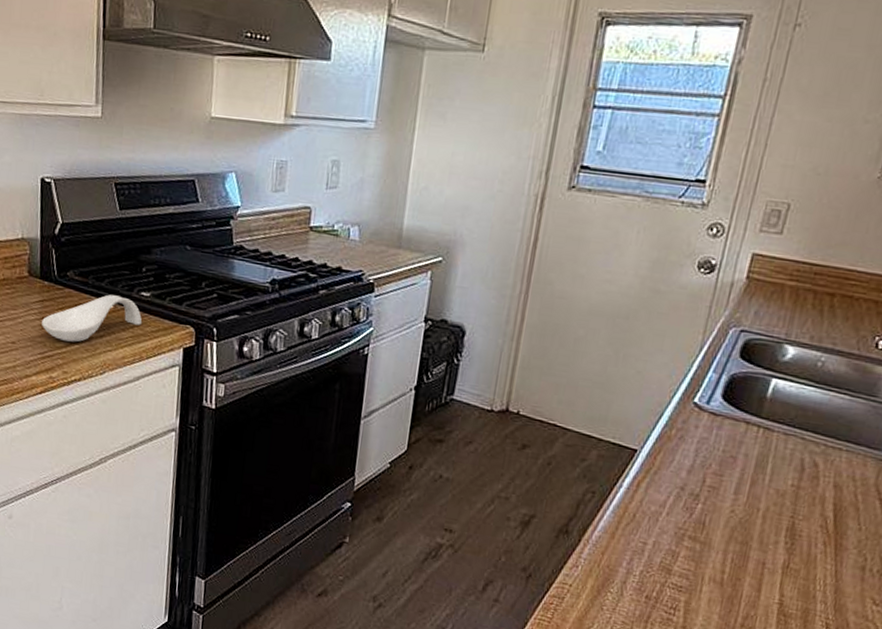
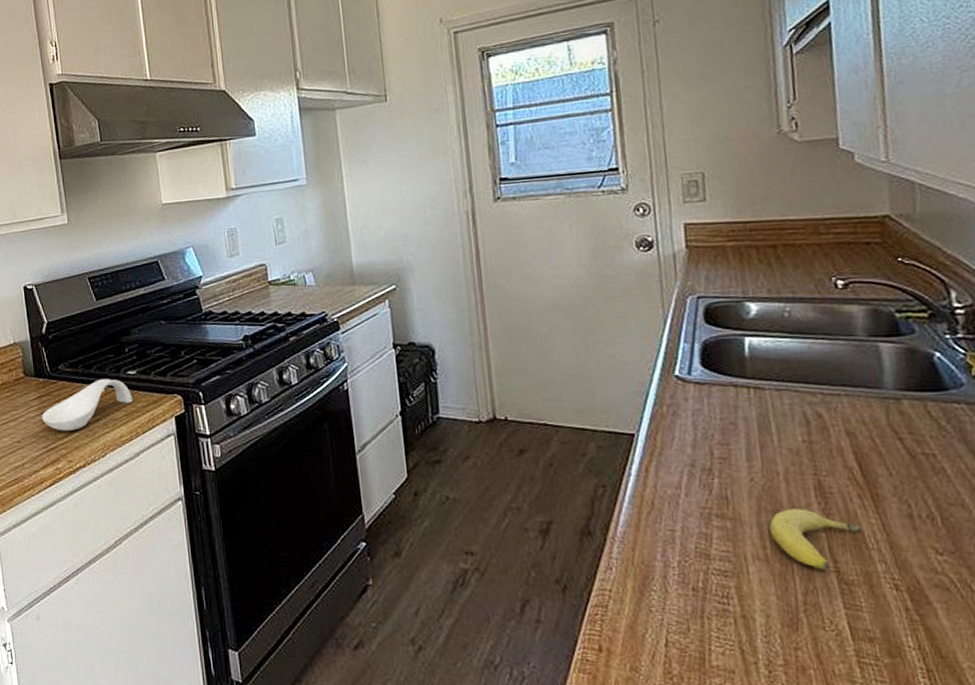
fruit: none [733,543,816,601] -> present [769,508,863,570]

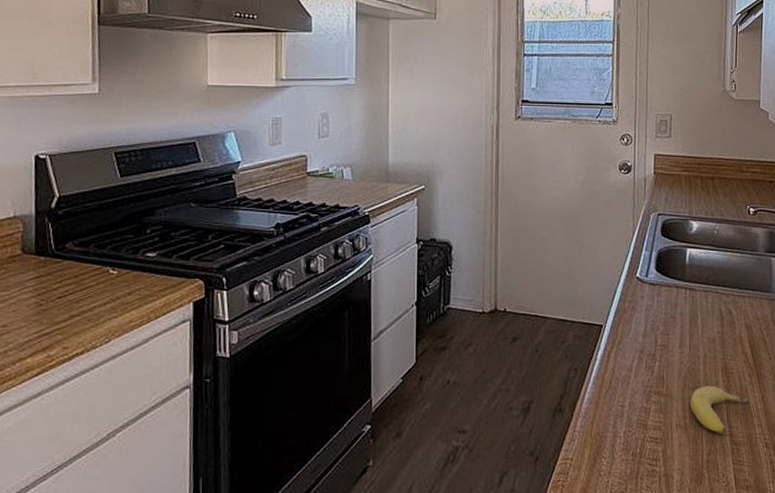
spoon rest: present [42,379,132,431] -> none [38,260,148,315]

